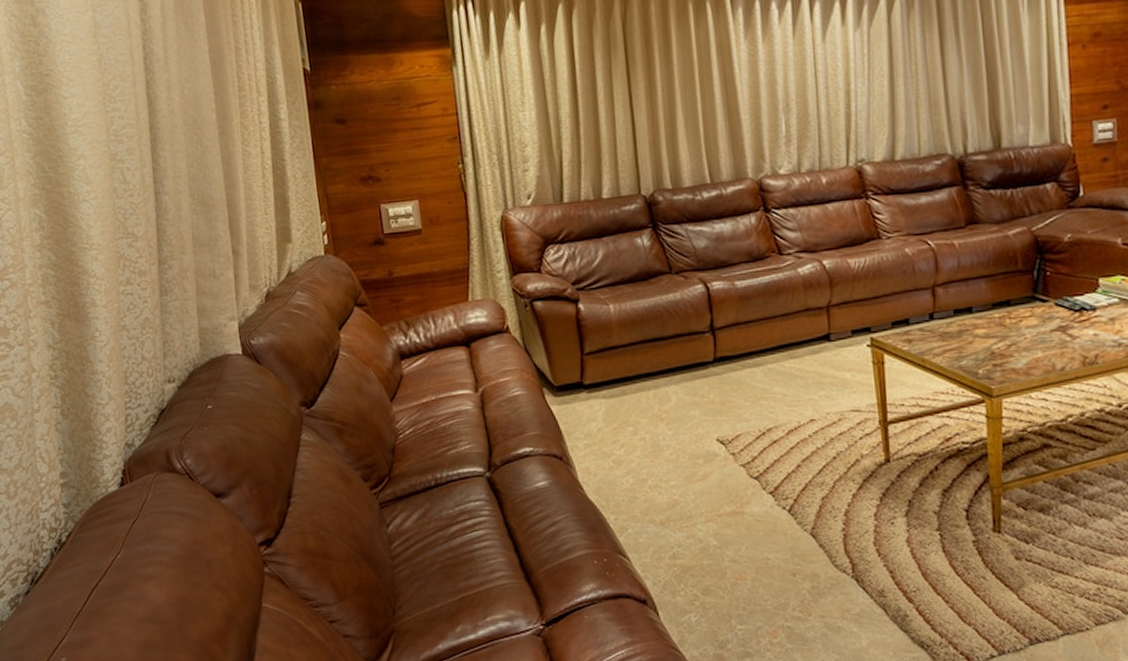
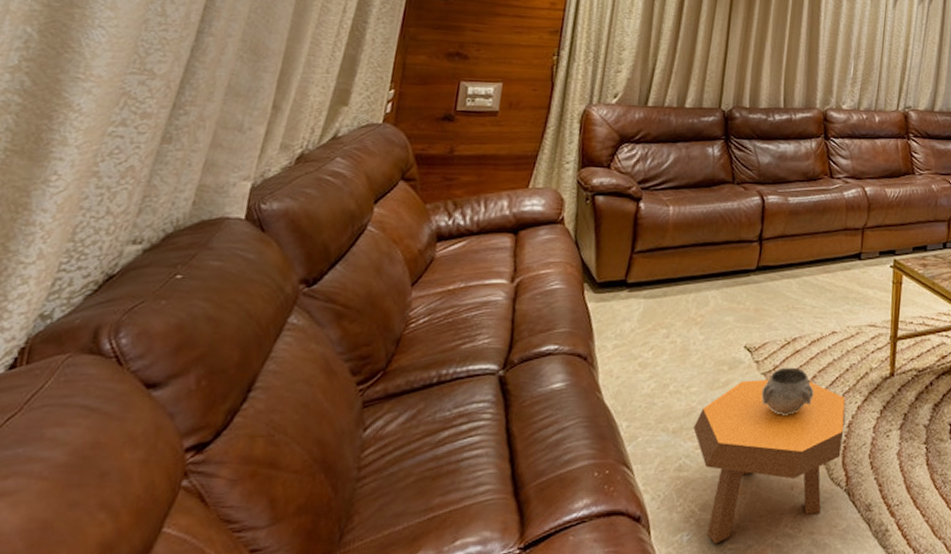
footstool: none [680,471,842,625] -> present [693,380,846,544]
decorative bowl: none [743,457,801,505] -> present [761,367,814,415]

